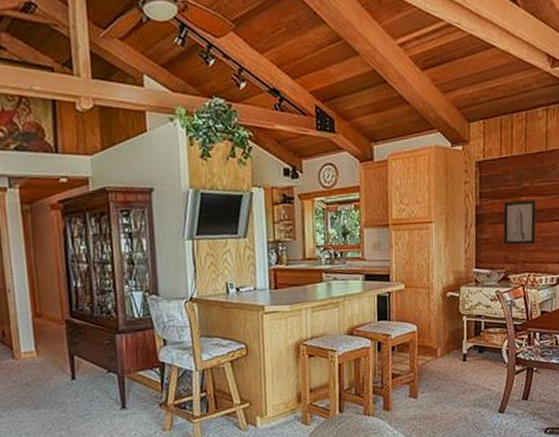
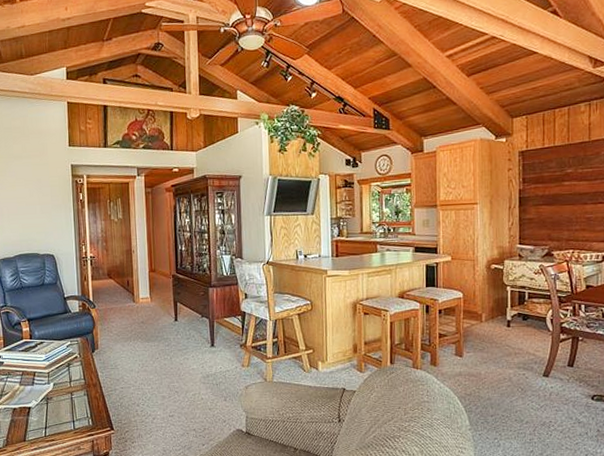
wall art: present [503,200,536,245] -> none [546,184,580,225]

